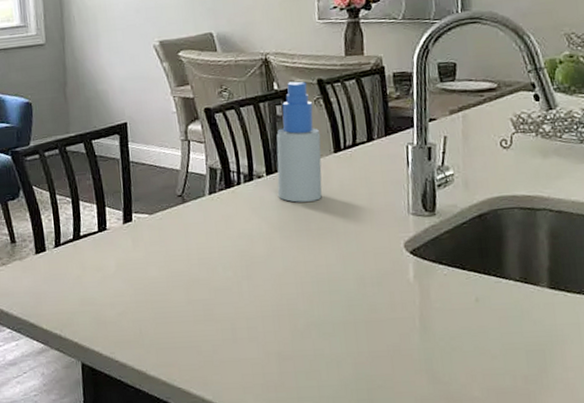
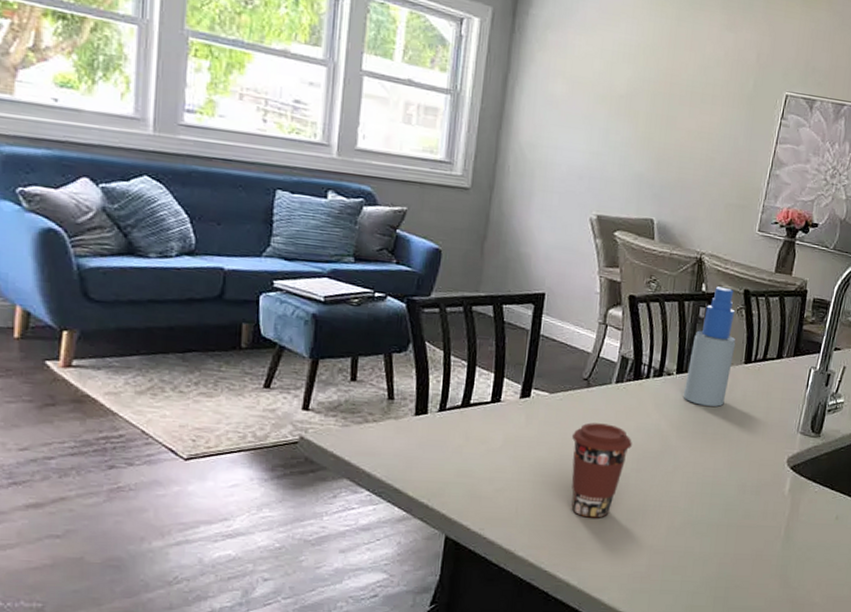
coffee cup: none [177,235,238,331] -> present [571,422,632,518]

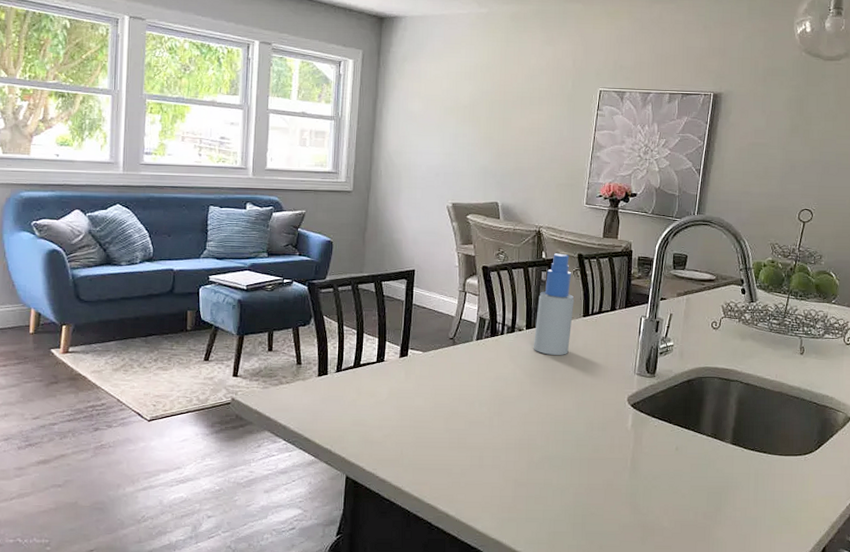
coffee cup: present [571,422,632,518] -> none [443,375,493,457]

